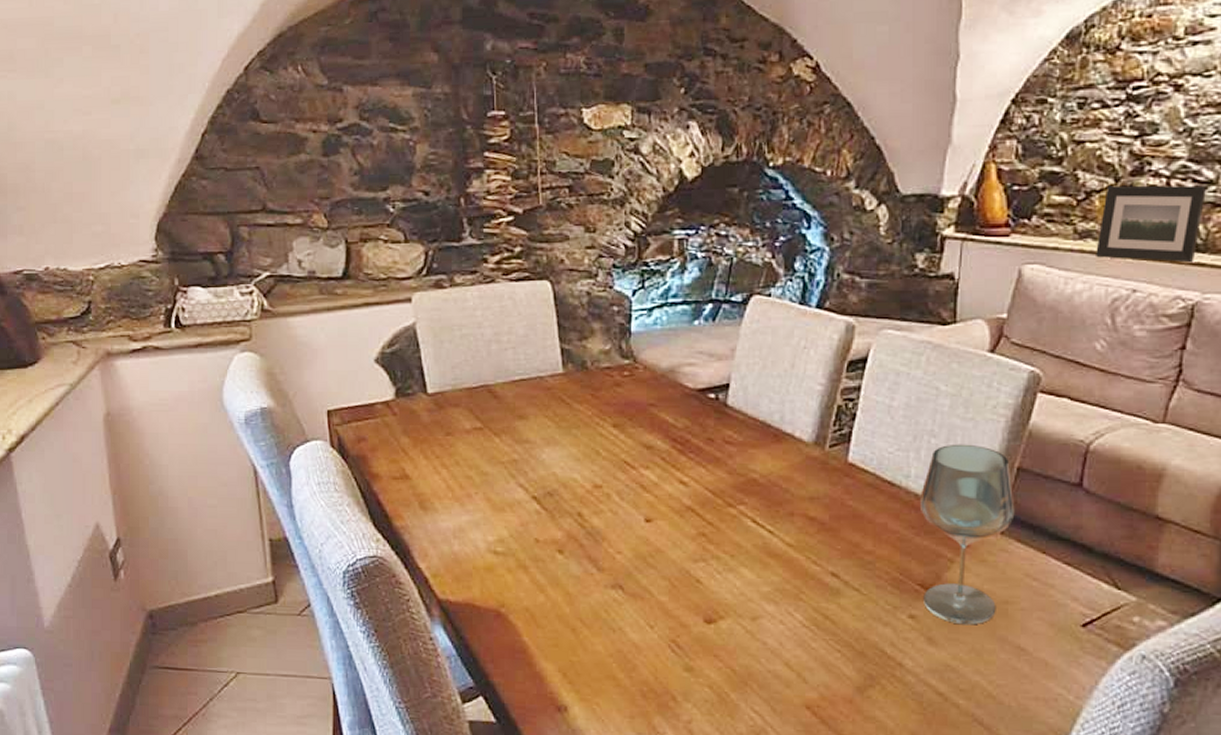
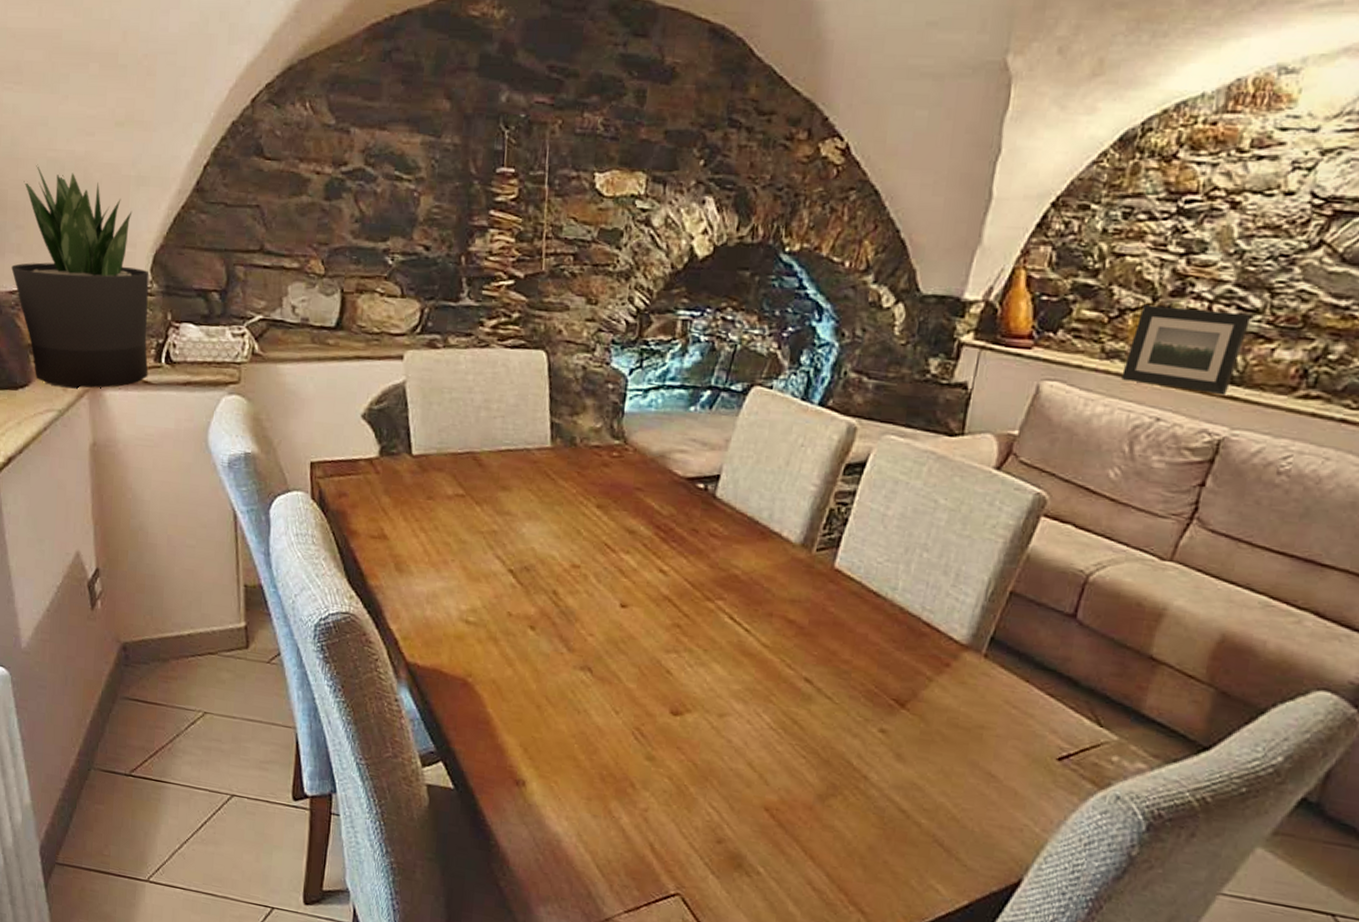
planter: none [14,146,159,361] -> present [11,164,150,389]
wine glass: present [919,444,1015,625] -> none [896,560,1004,746]

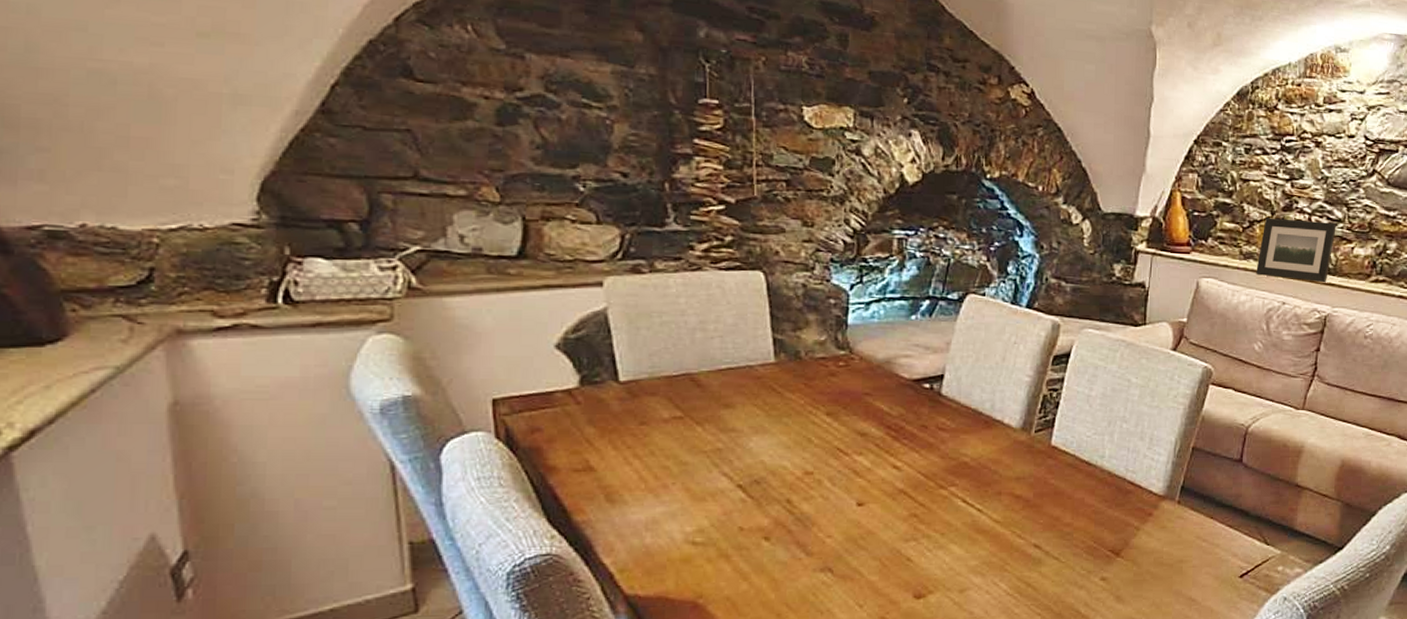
planter: present [11,164,150,389] -> none [29,76,258,339]

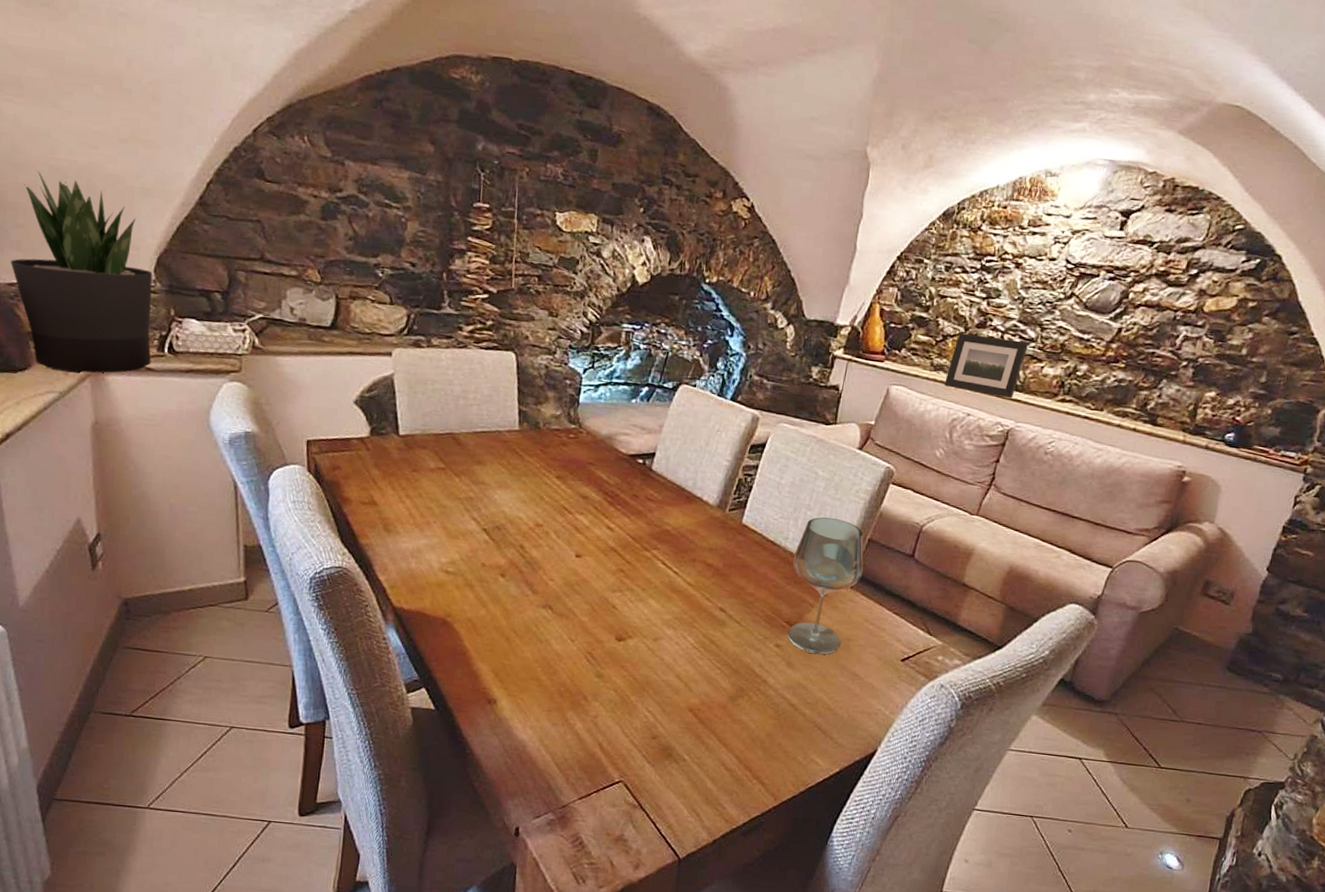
planter: none [29,76,258,339] -> present [10,170,153,374]
wine glass: none [1112,428,1190,583] -> present [787,517,864,655]

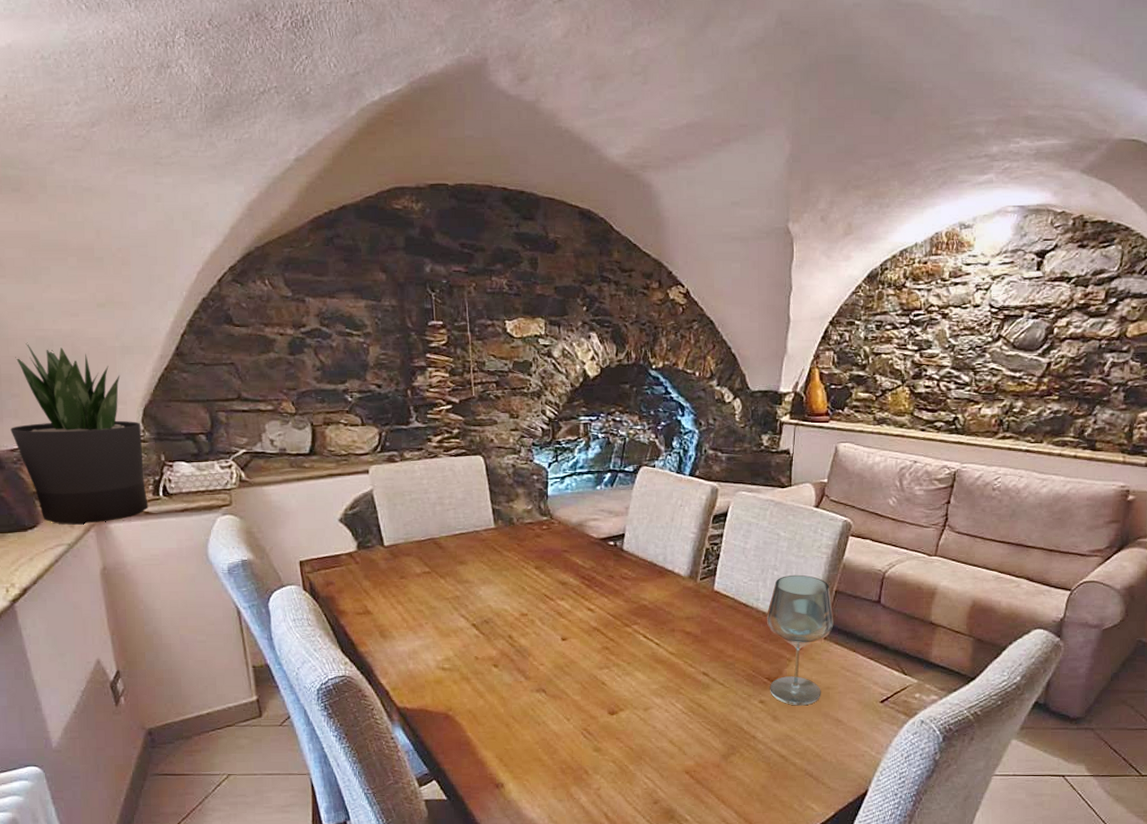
picture frame: present [944,333,1029,399] -> none [889,386,965,442]

